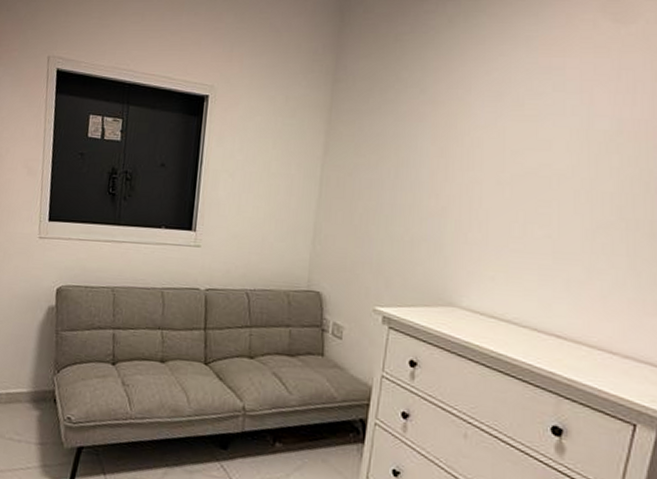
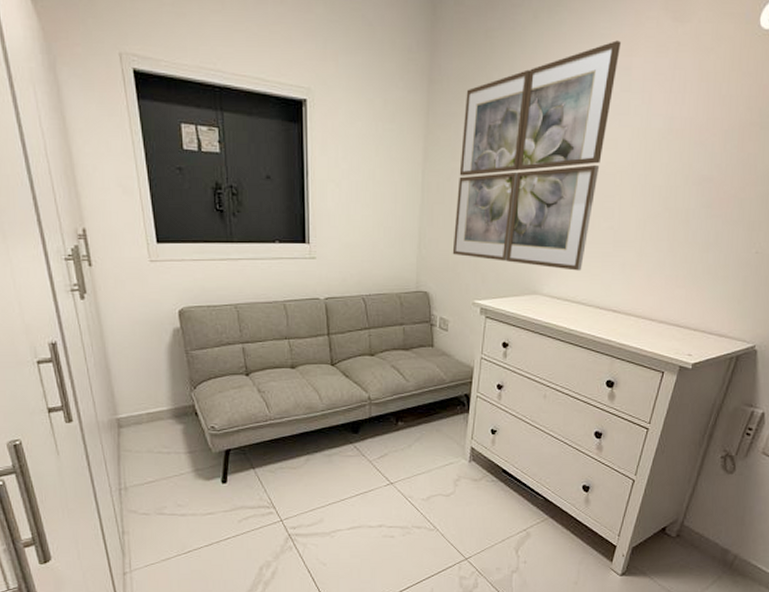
wall art: none [351,42,550,284] -> present [452,40,621,271]

